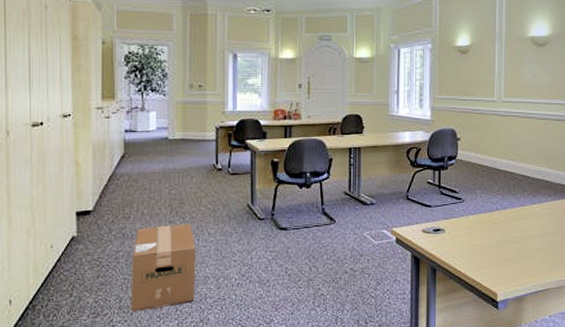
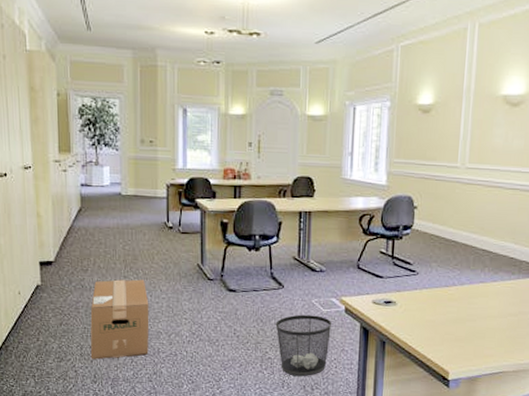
waste bin: none [328,248,384,311] -> present [275,314,332,377]

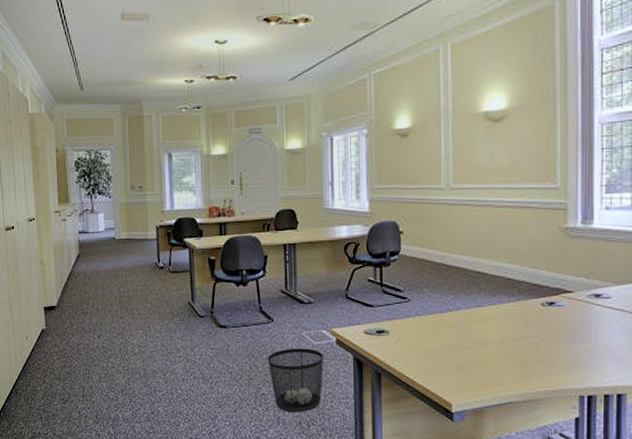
box: present [90,279,149,360] -> none [90,320,146,400]

